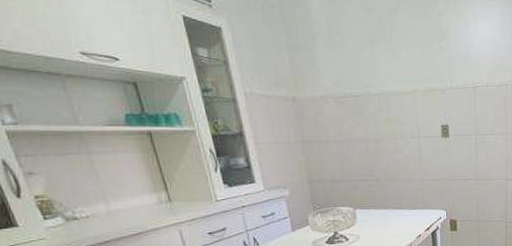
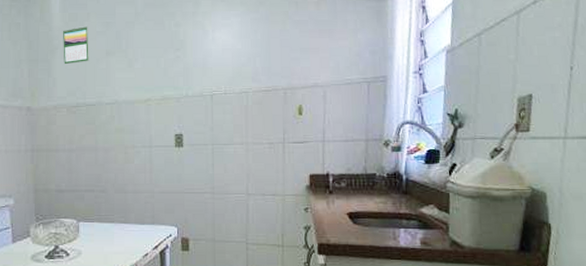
calendar: none [323,10,353,53] -> present [63,25,89,65]

